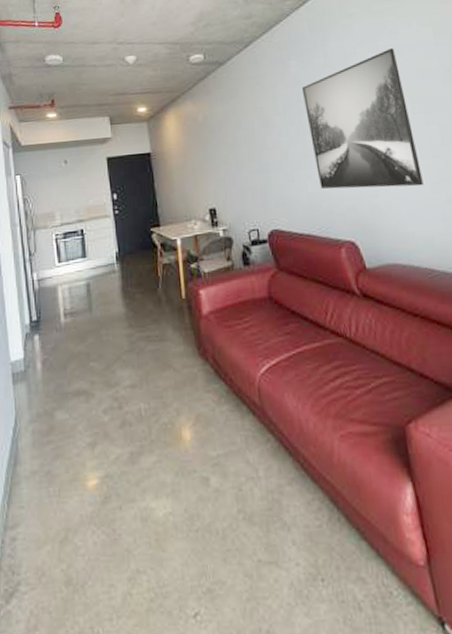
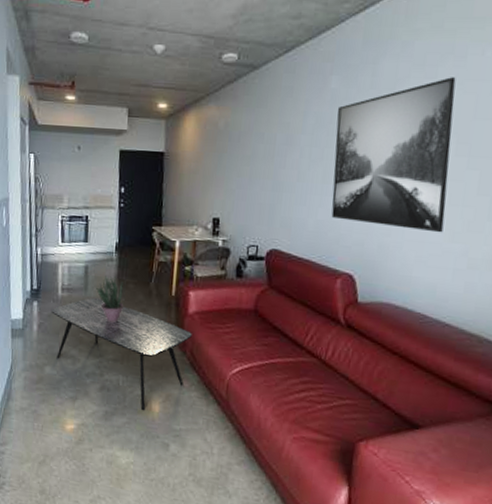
coffee table: none [56,317,212,442] -> present [52,297,192,411]
potted plant: none [101,288,134,342] -> present [96,275,124,323]

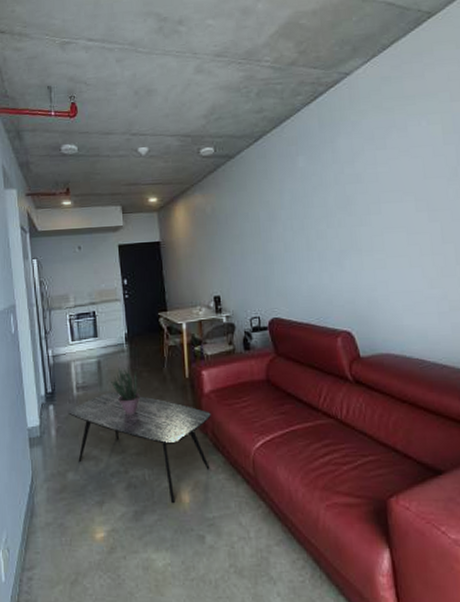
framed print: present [331,77,456,233] -> none [308,146,421,282]

